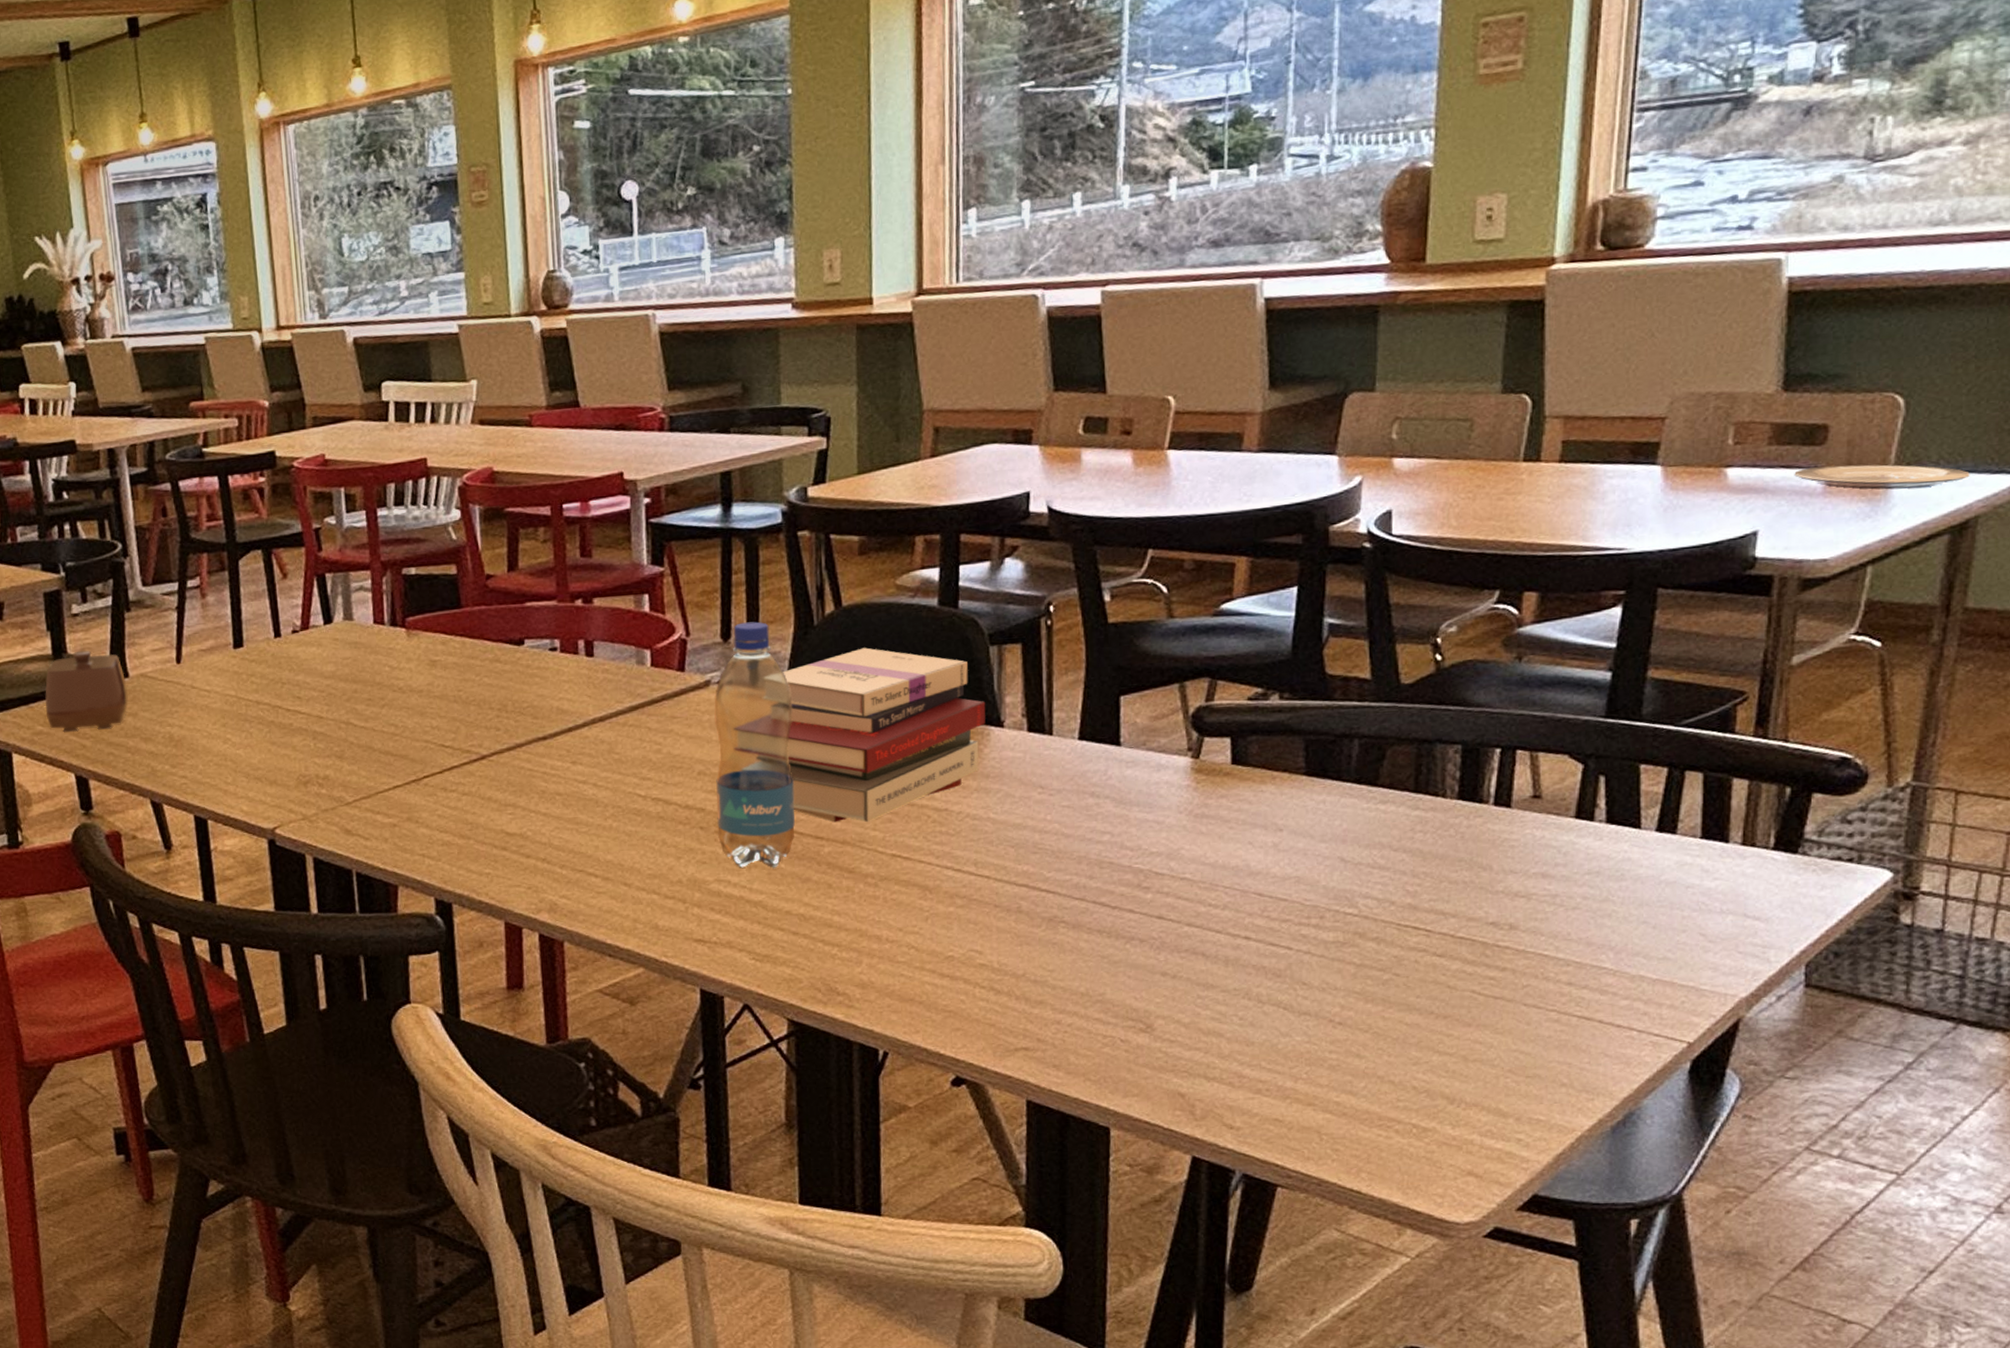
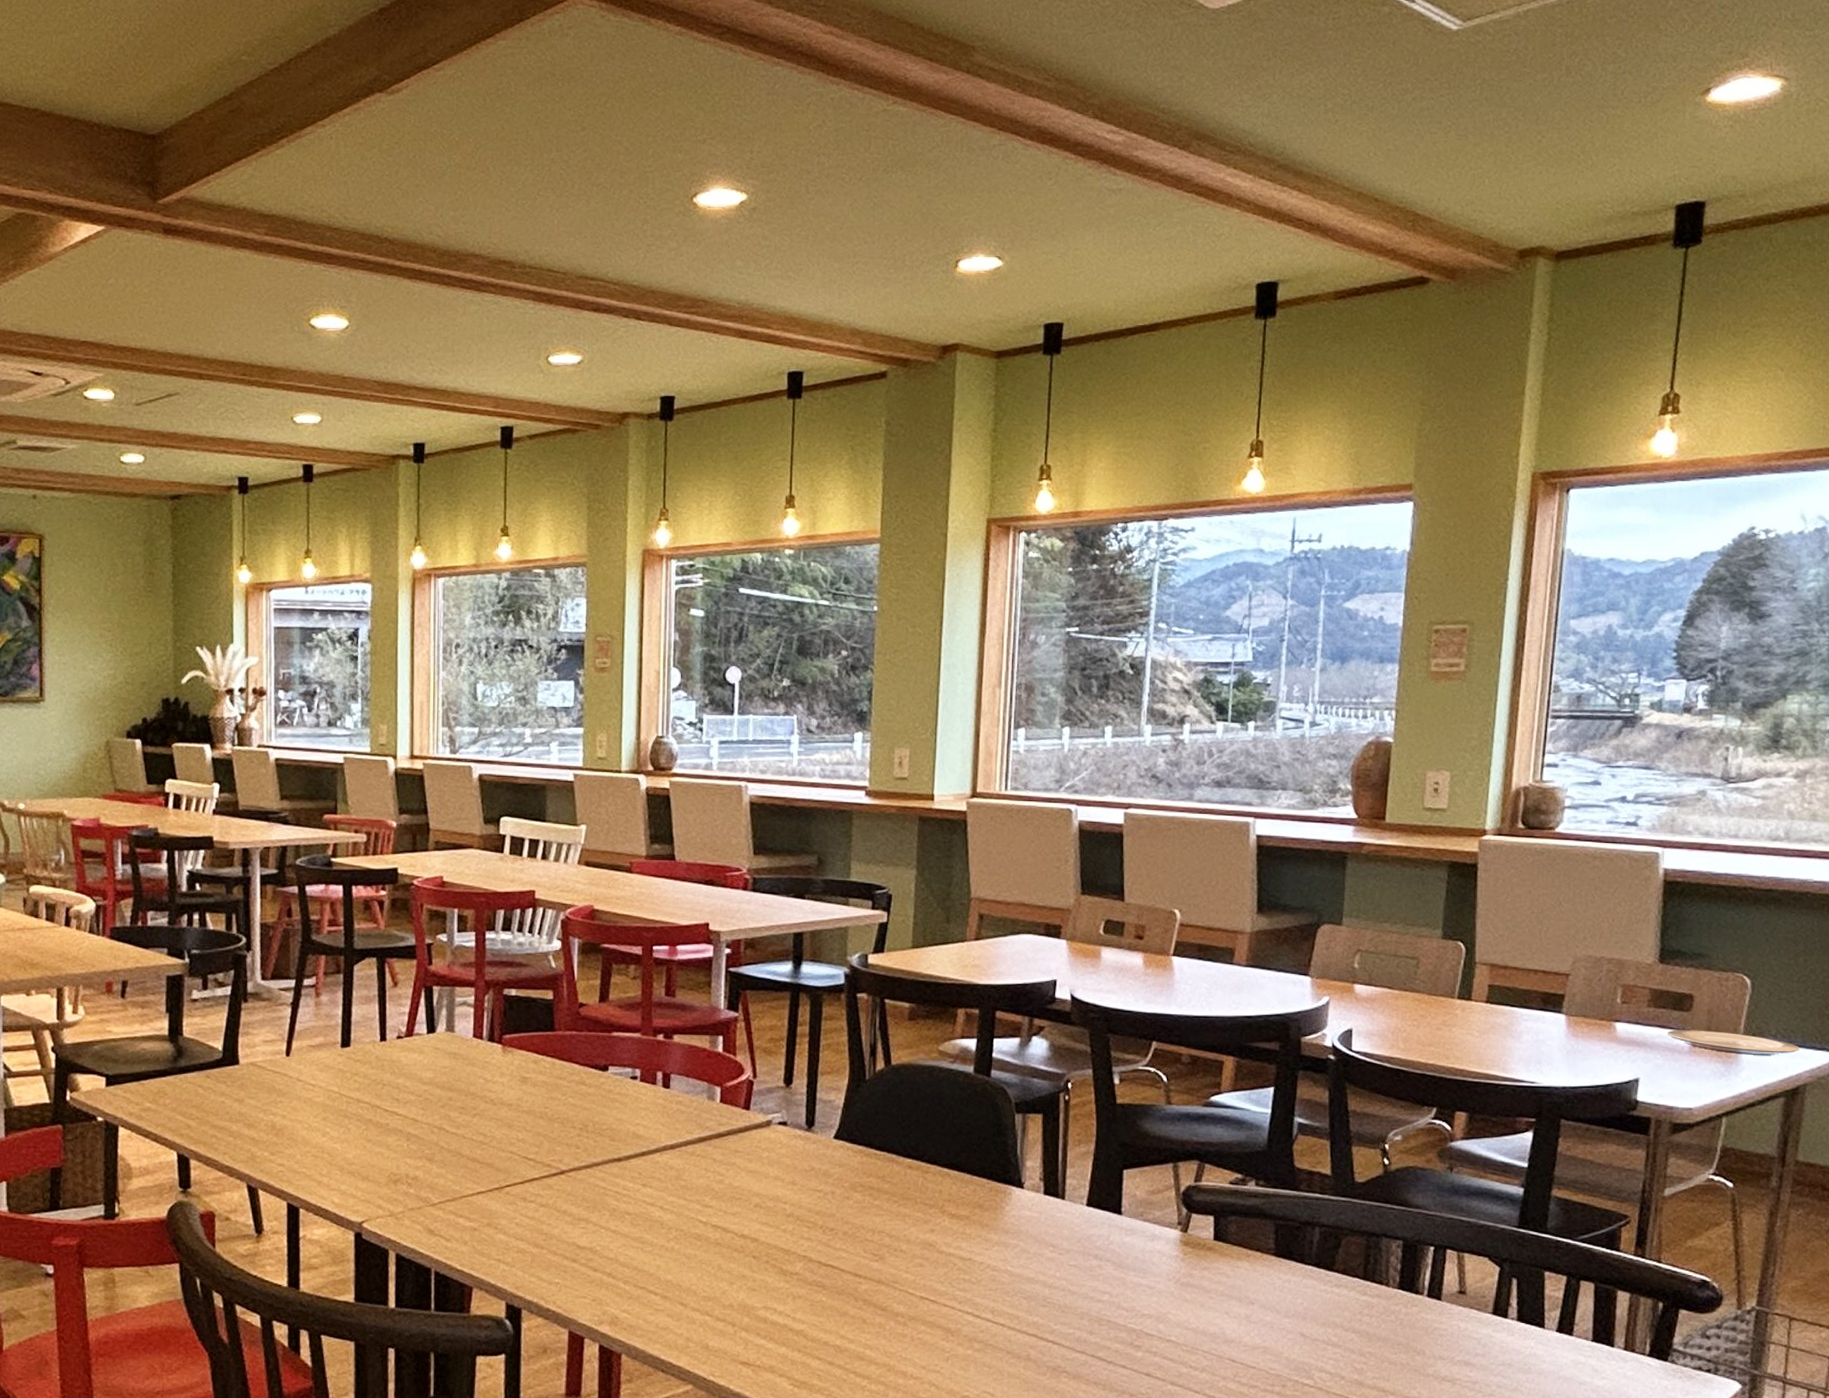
sugar bowl: present [44,650,128,731] -> none [156,1034,236,1111]
bottle: present [714,621,795,868] -> none [768,1070,842,1299]
books: present [783,647,986,823] -> none [835,1104,1010,1265]

